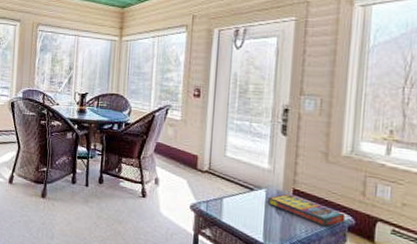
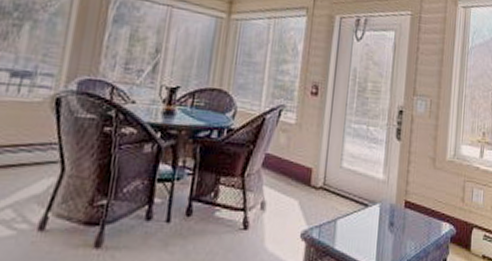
game compilation box: present [268,193,346,227] -> none [381,207,449,240]

